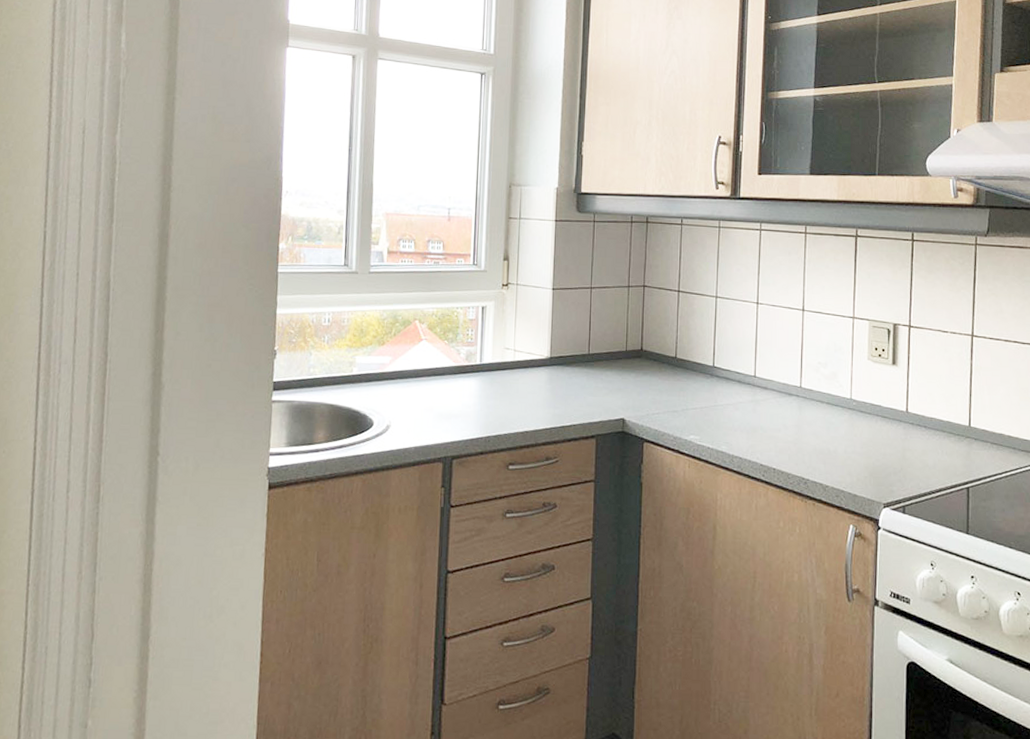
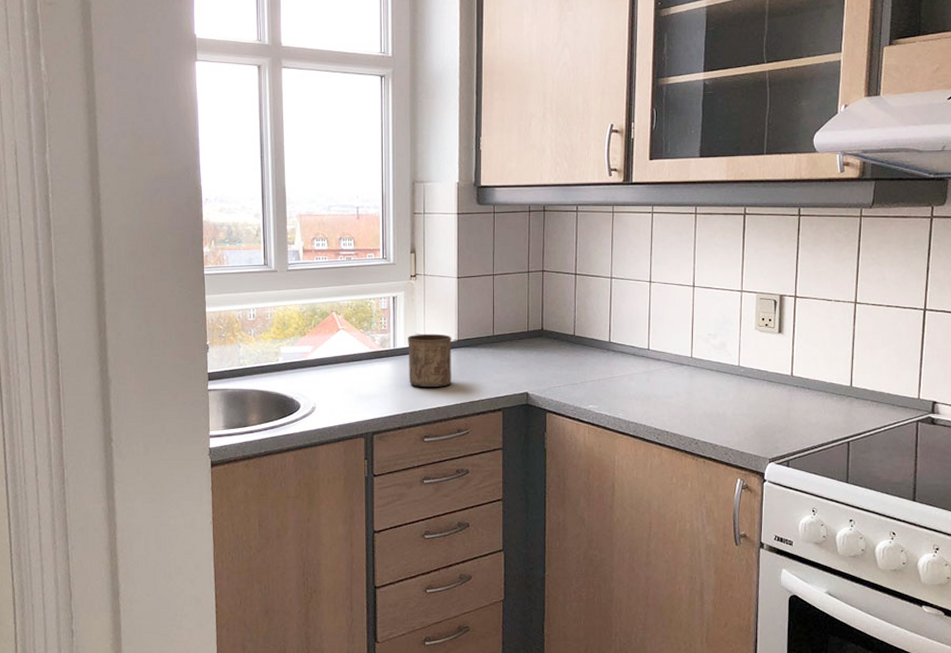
cup: none [495,348,543,409] -> present [408,334,451,387]

